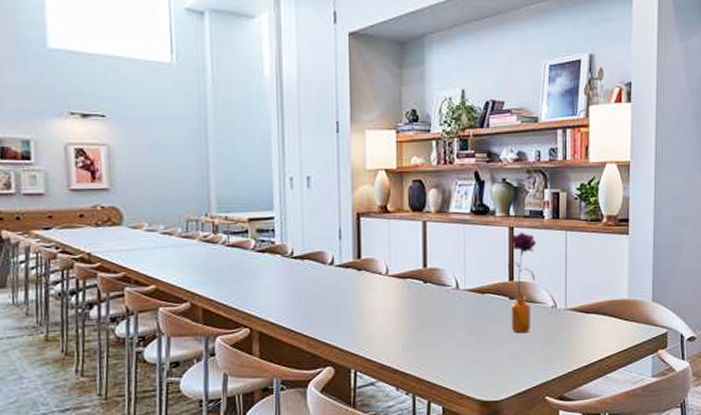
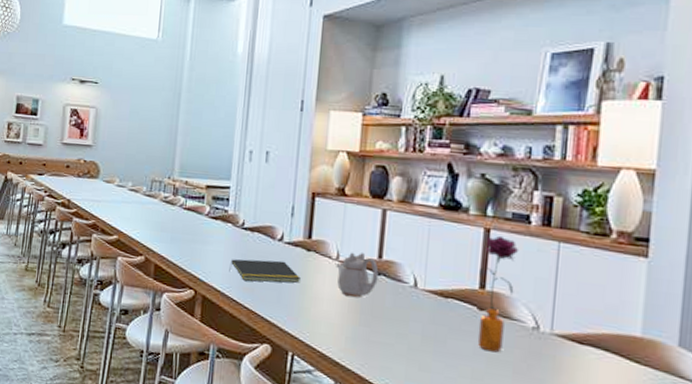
notepad: none [283,284,355,309] -> present [229,259,301,283]
teapot: none [386,263,425,307] -> present [336,252,379,297]

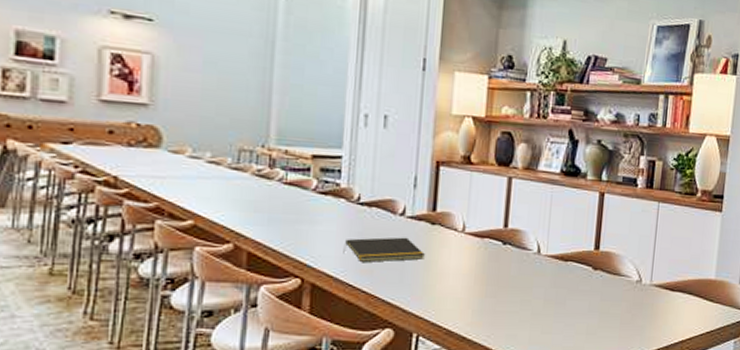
teapot: present [336,252,379,297] -> none [462,222,505,268]
flower: present [477,235,519,353] -> none [592,198,628,307]

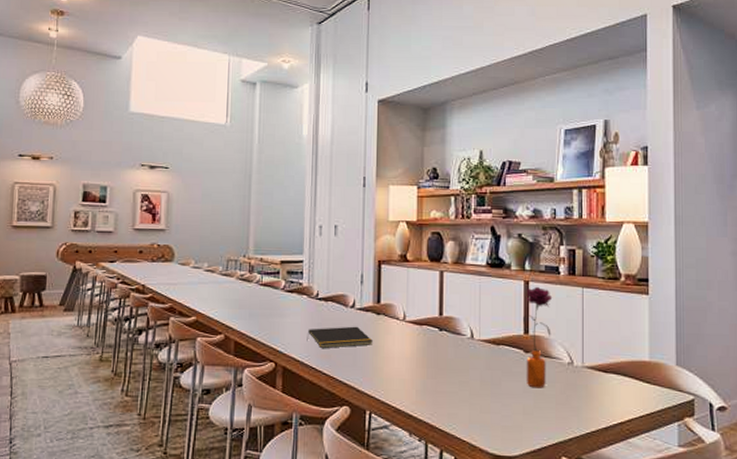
flower: none [592,198,628,307] -> present [523,286,553,388]

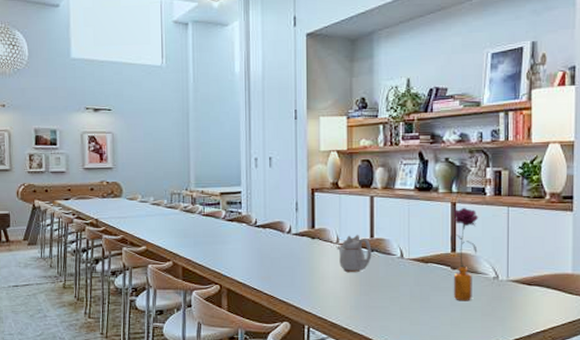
notepad: present [307,326,373,348] -> none [248,250,309,271]
teapot: none [403,311,440,352] -> present [337,234,372,272]

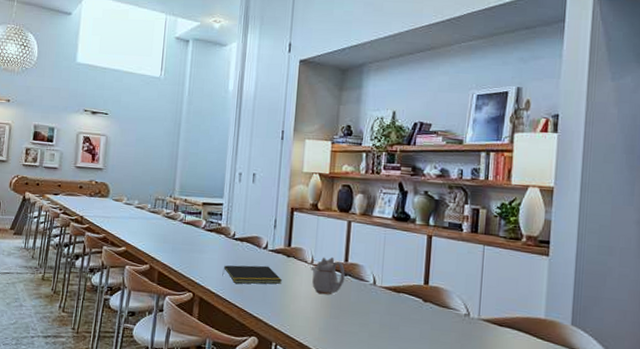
notepad: none [248,250,309,271] -> present [222,265,282,284]
flower: present [451,207,479,301] -> none [423,241,454,336]

